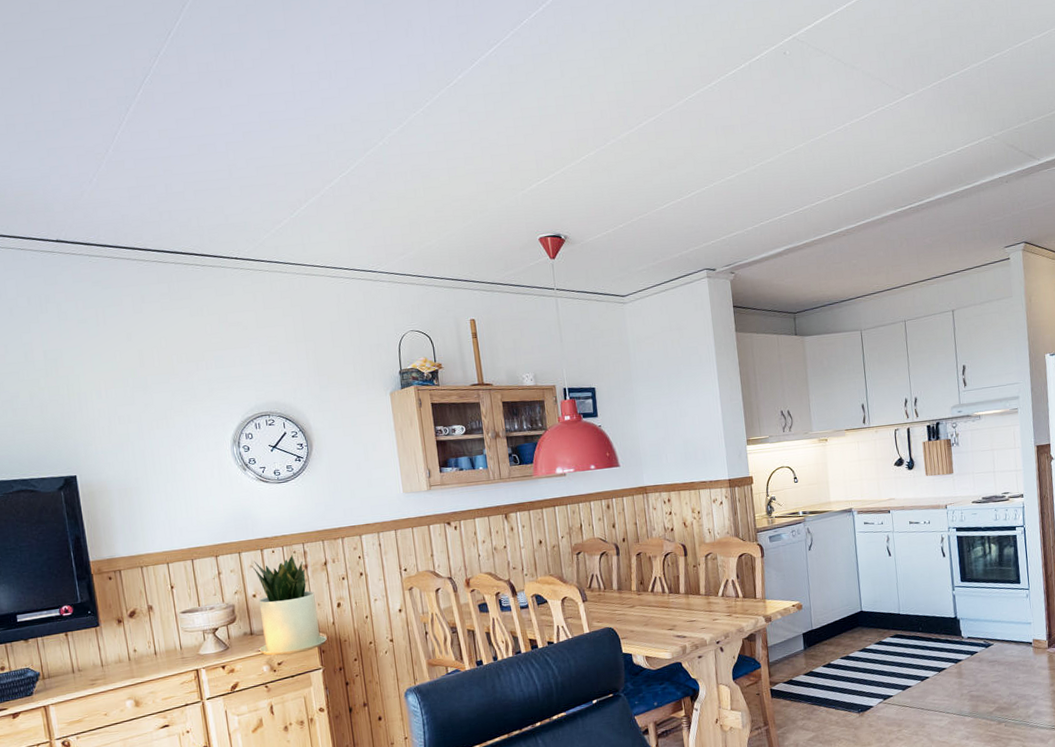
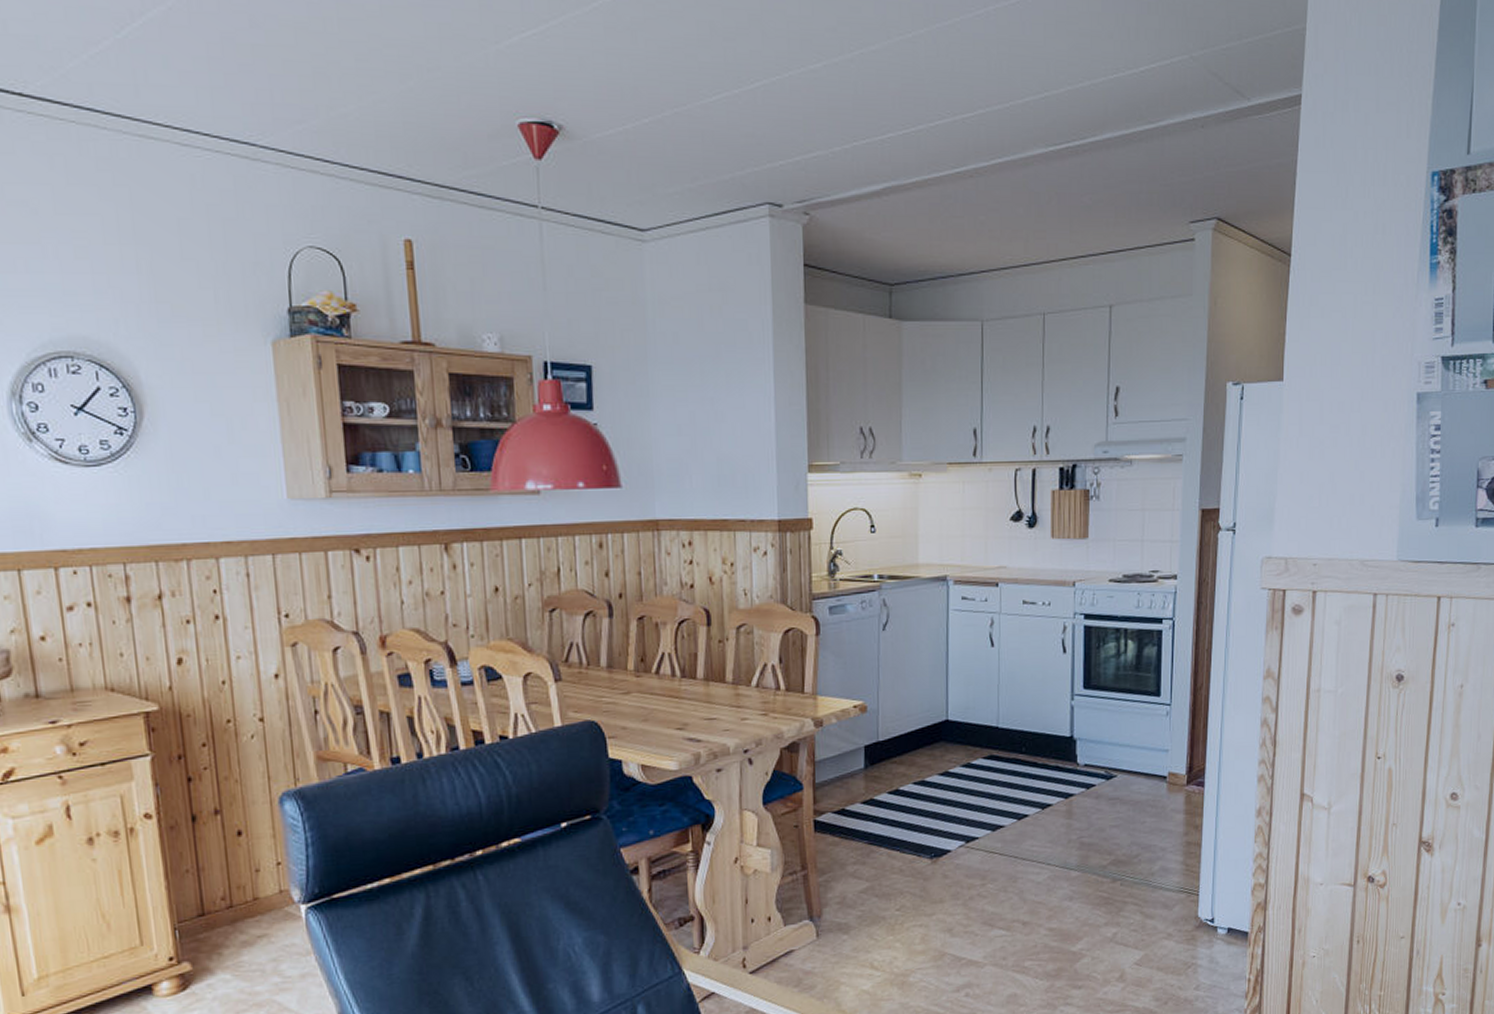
planter: present [252,555,327,656] -> none [40,580,159,732]

